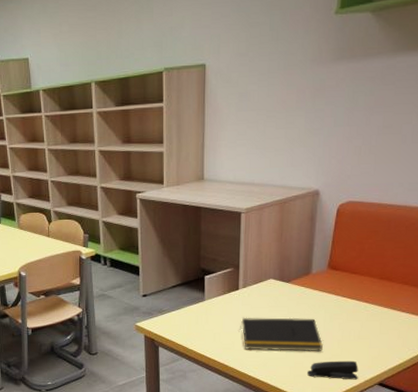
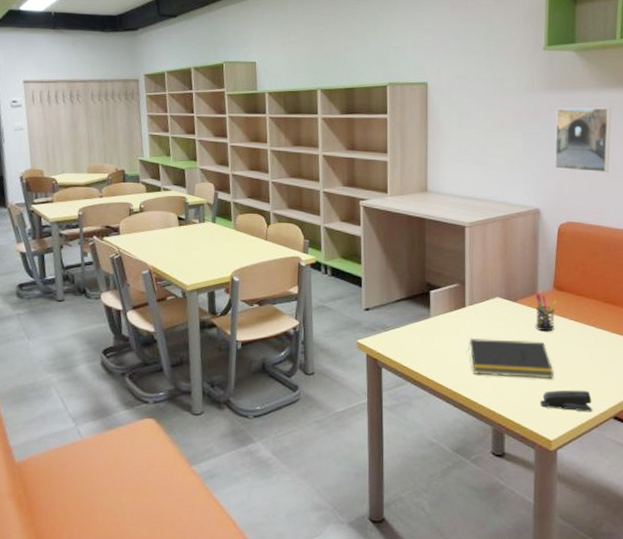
pen holder: none [307,273,331,309] -> present [535,293,557,332]
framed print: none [339,75,407,148] -> present [555,107,612,173]

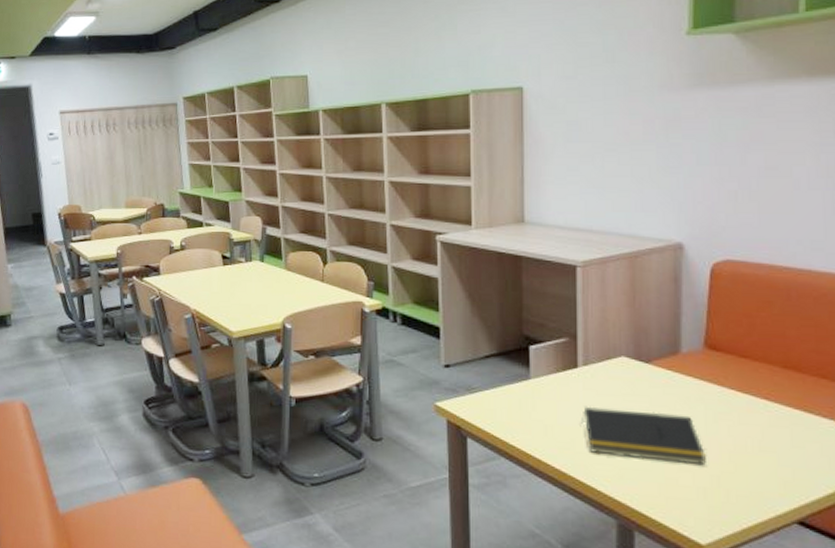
pen holder: present [535,293,557,332] -> none [678,353,710,404]
stapler: present [540,390,592,412] -> none [686,480,765,513]
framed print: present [555,107,612,173] -> none [705,106,792,195]

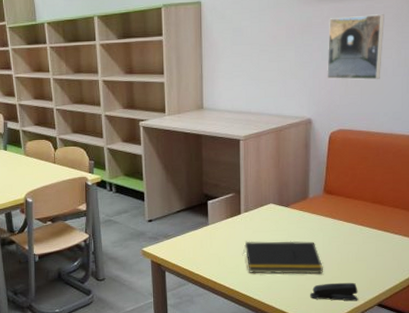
stapler: none [686,480,765,513] -> present [310,282,358,301]
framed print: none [705,106,792,195] -> present [327,14,384,80]

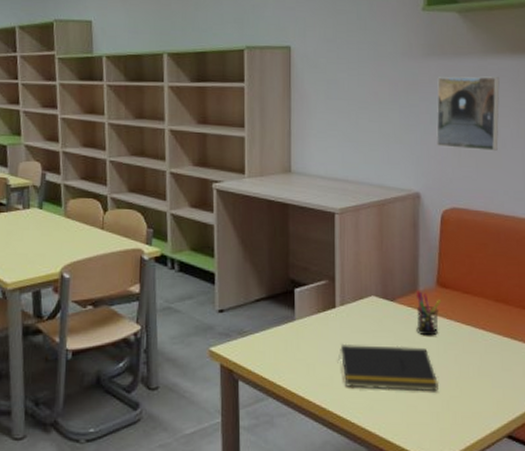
pen holder: none [306,198,327,232] -> present [416,291,441,336]
stapler: present [310,282,358,301] -> none [423,404,483,431]

